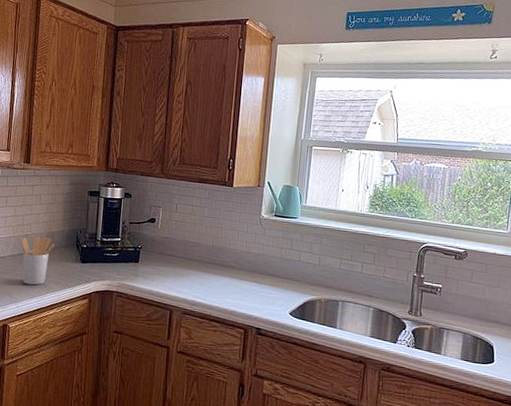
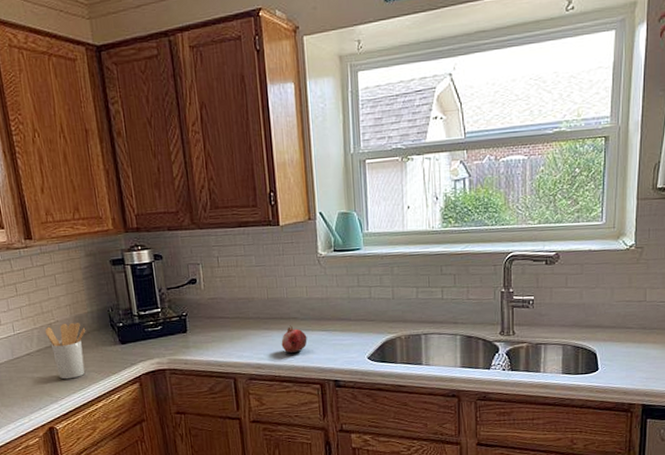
fruit: none [216,272,240,297] -> present [281,325,307,353]

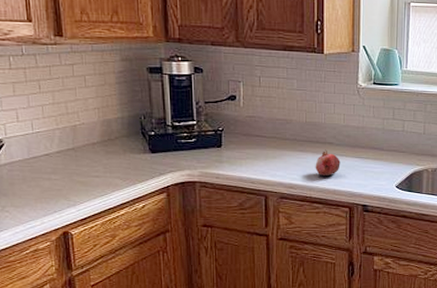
utensil holder: present [45,323,86,380] -> none [68,127,114,184]

